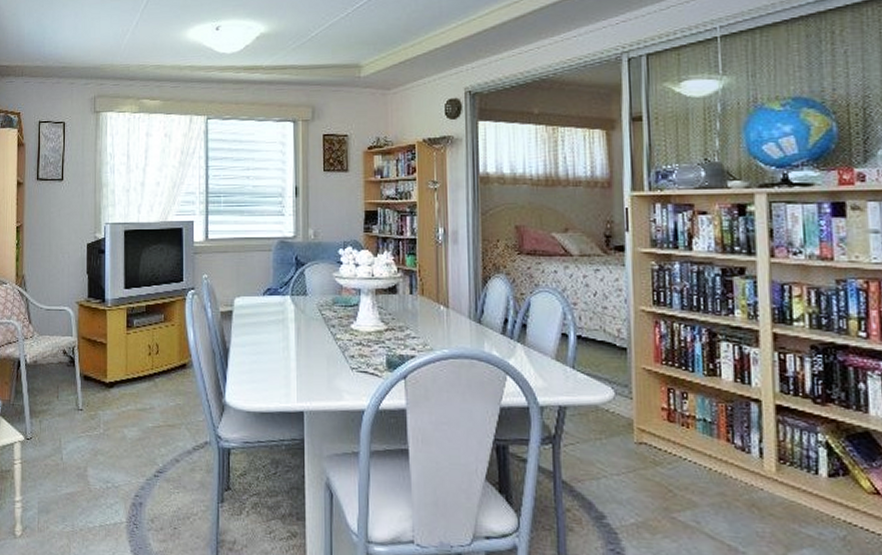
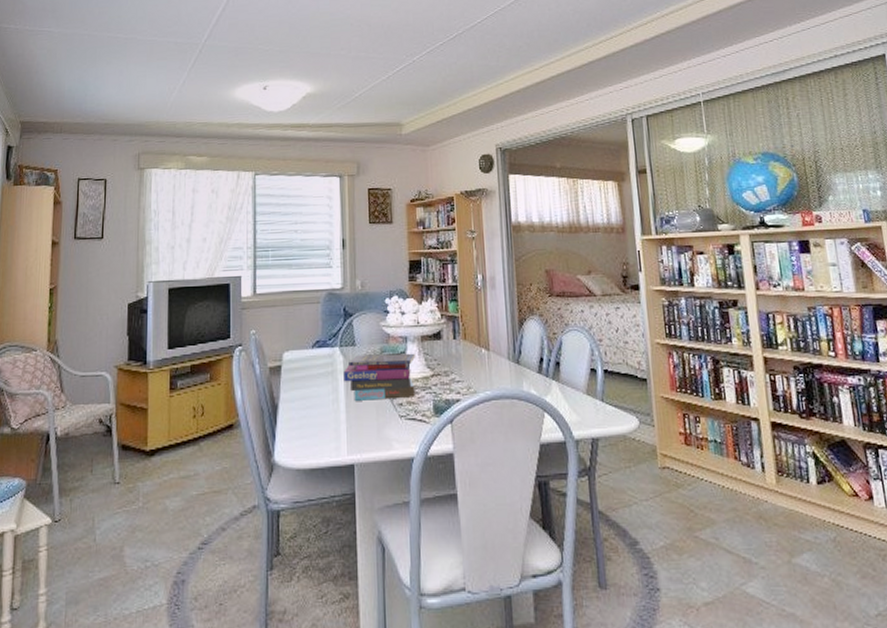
books: none [294,305,370,351] -> present [343,353,416,401]

